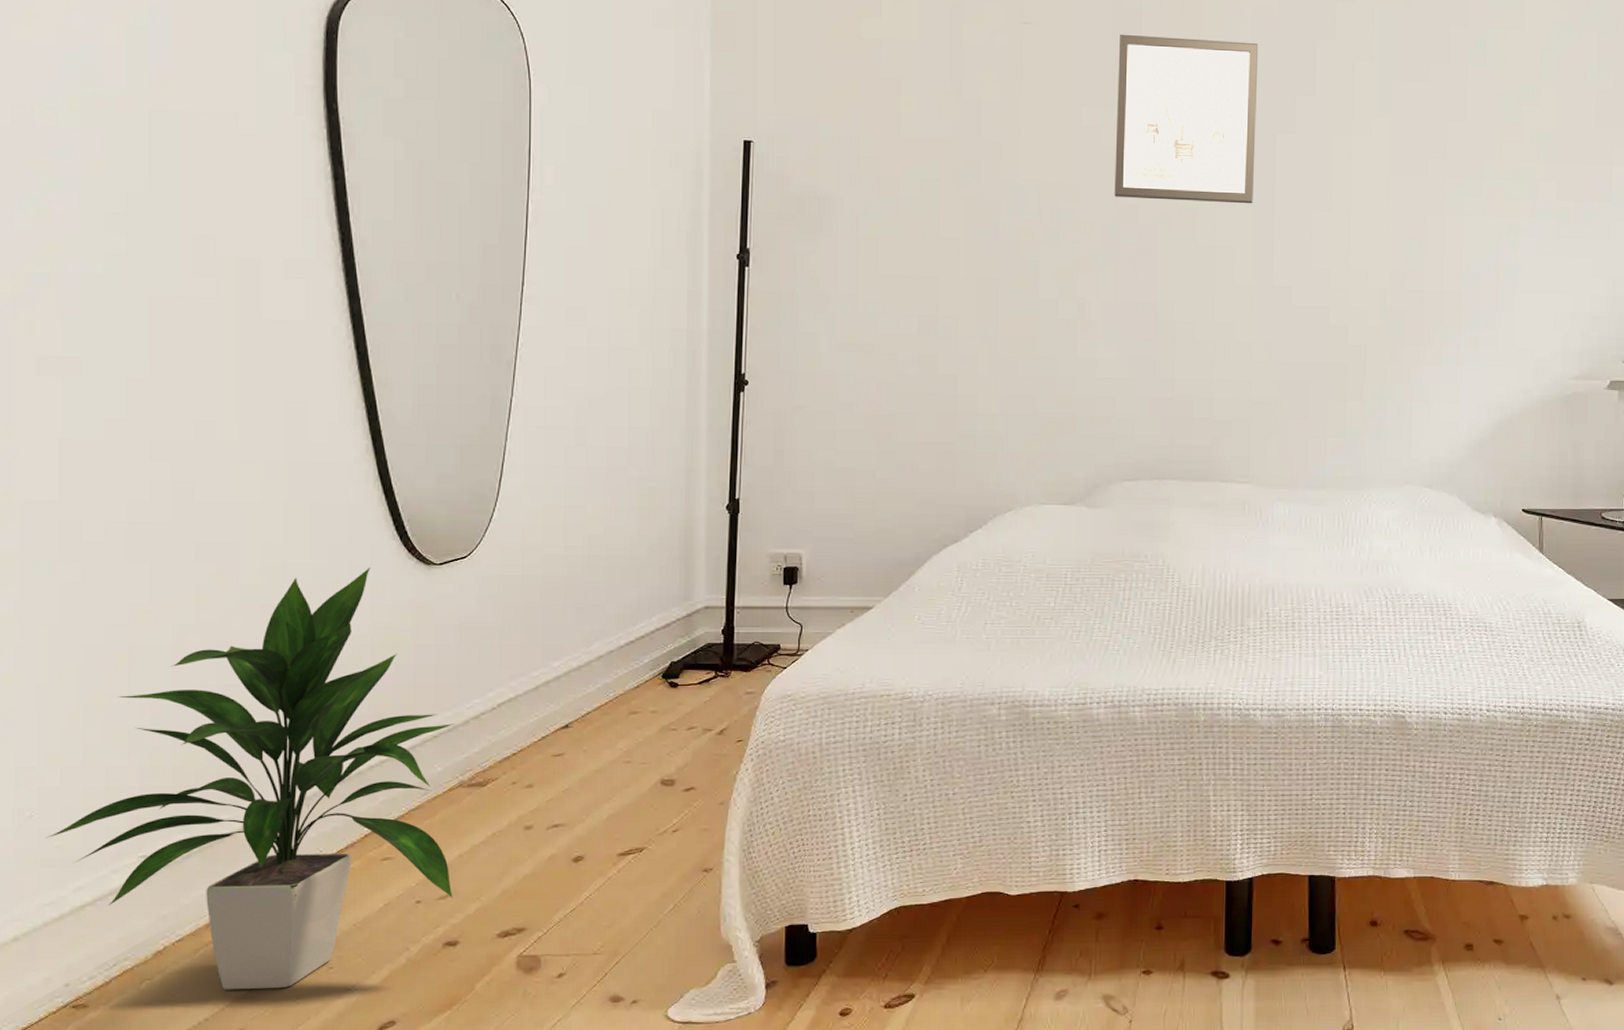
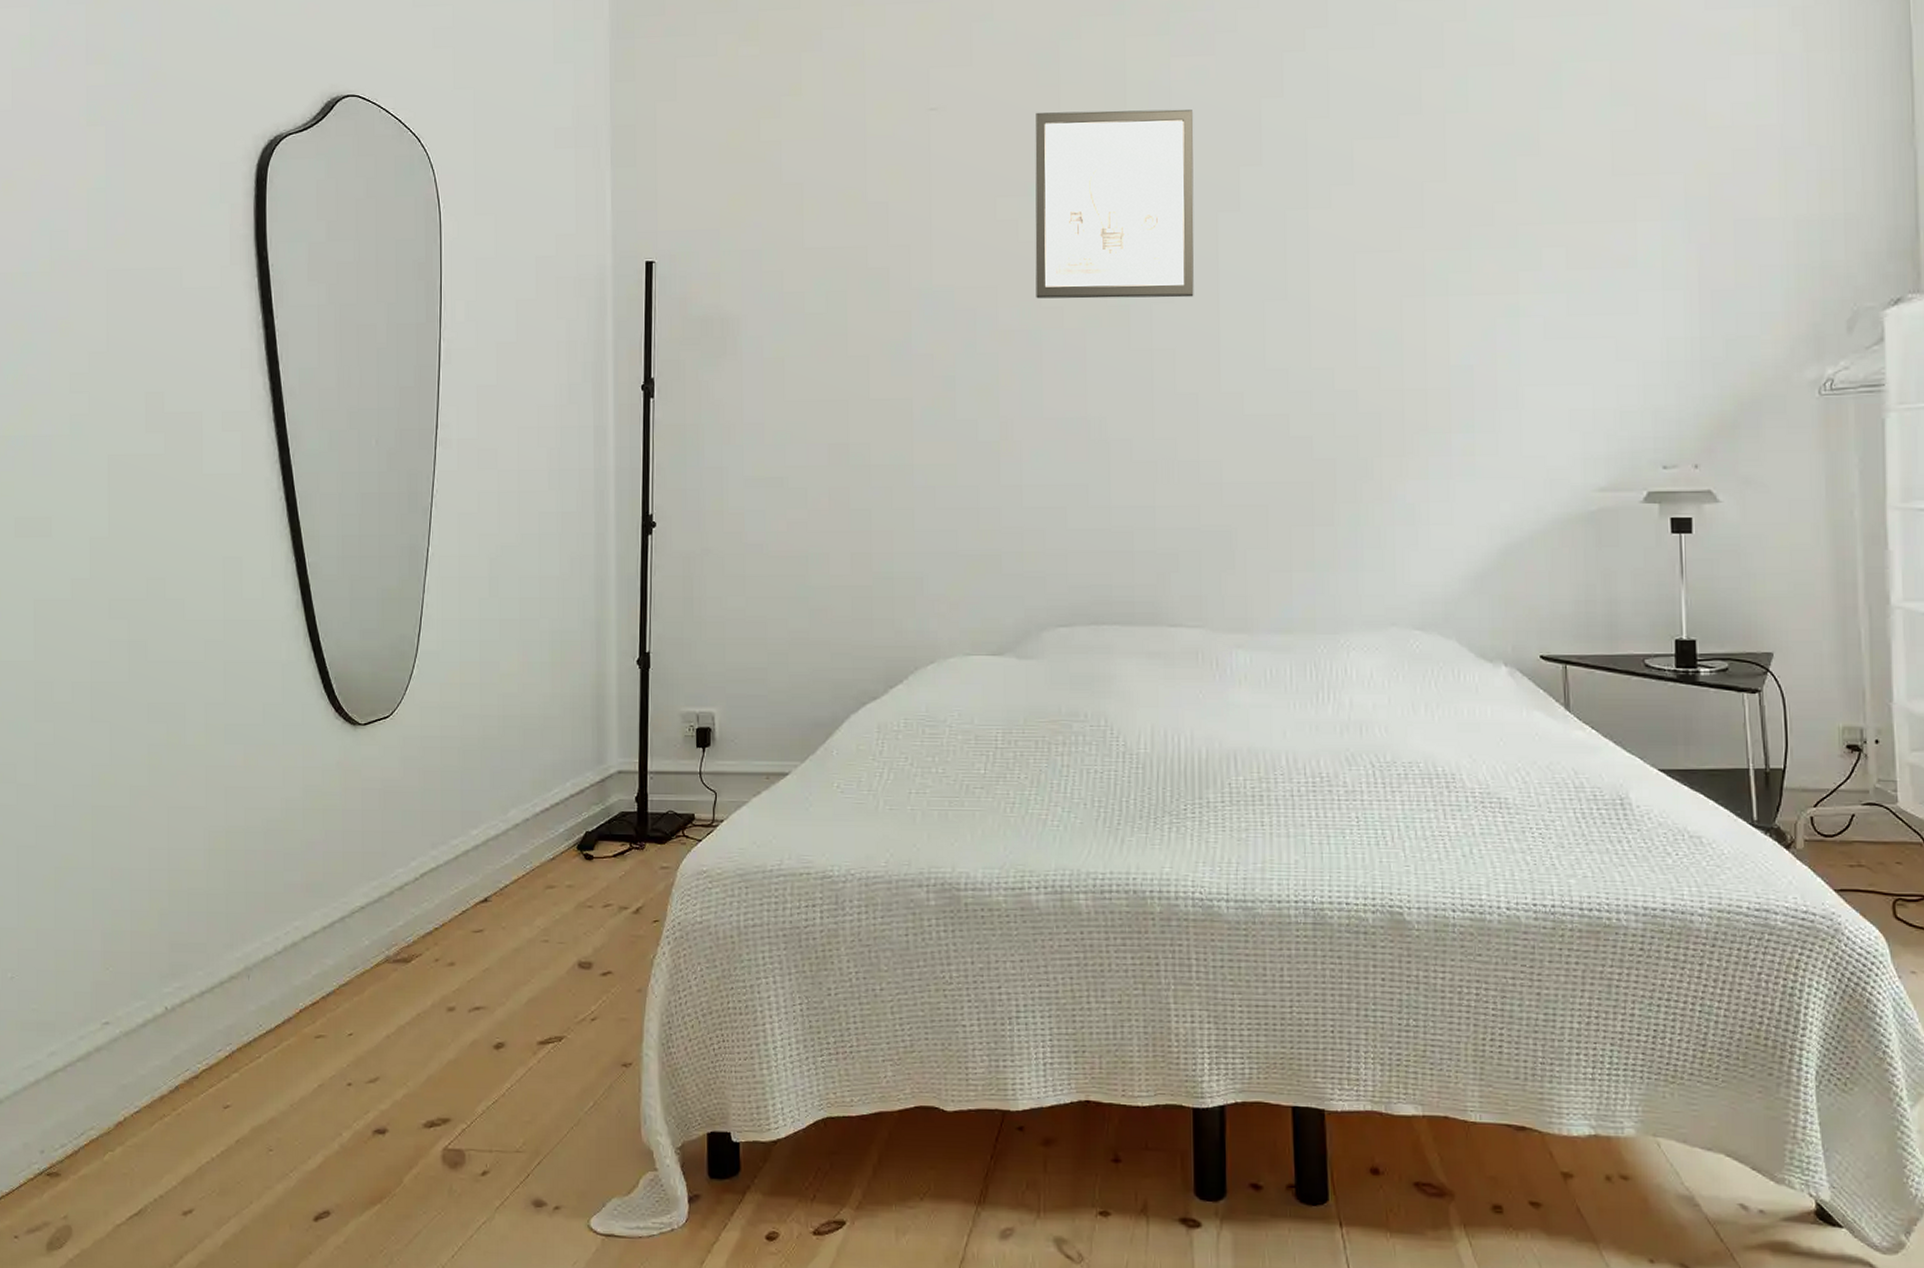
indoor plant: present [46,566,455,990] -> none [25,727,381,1169]

